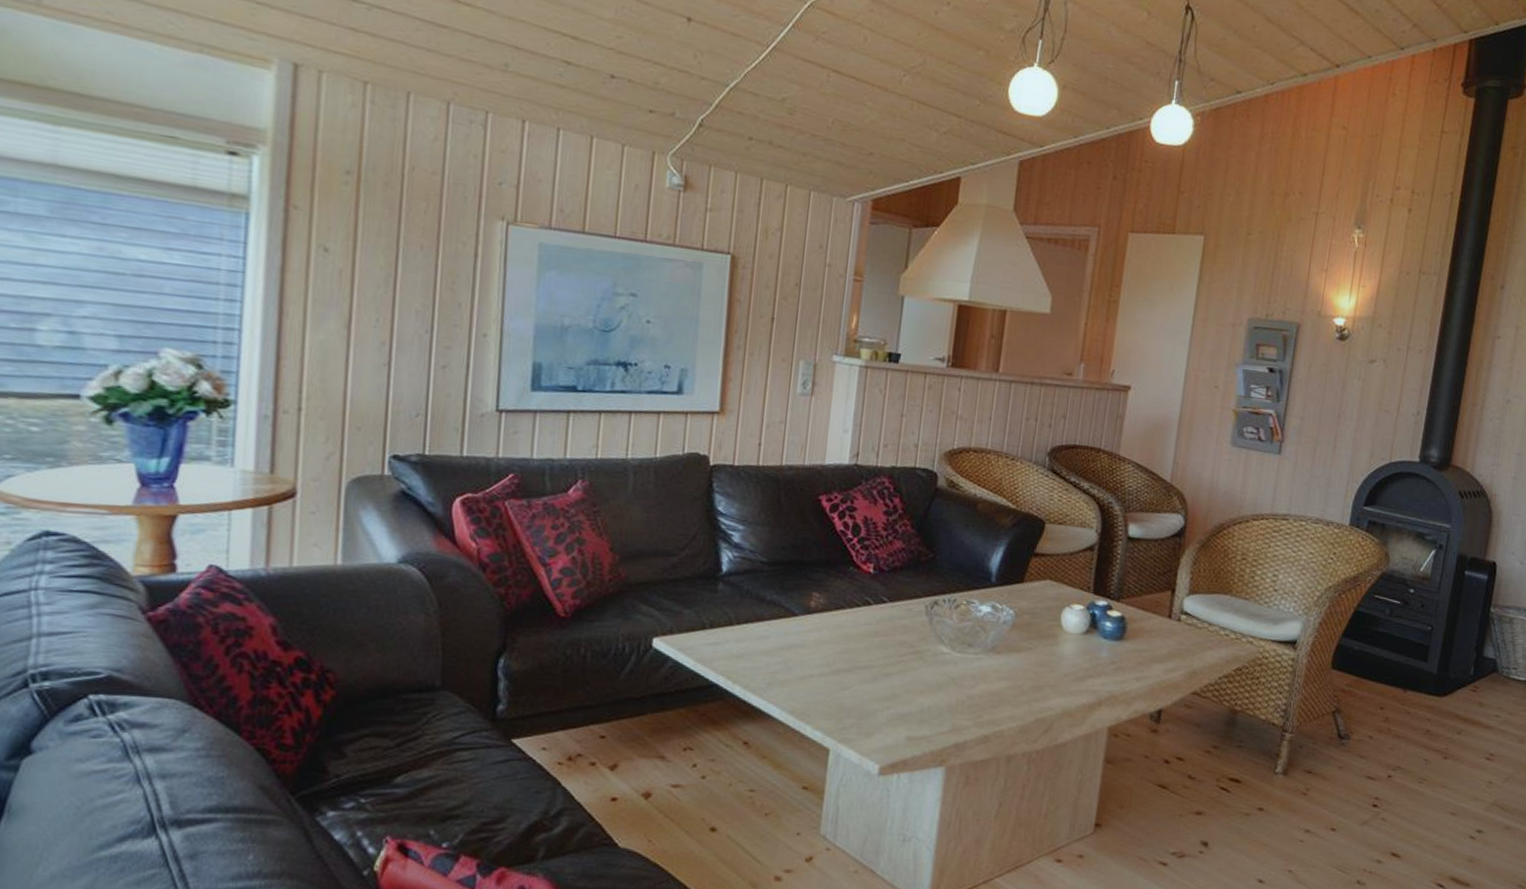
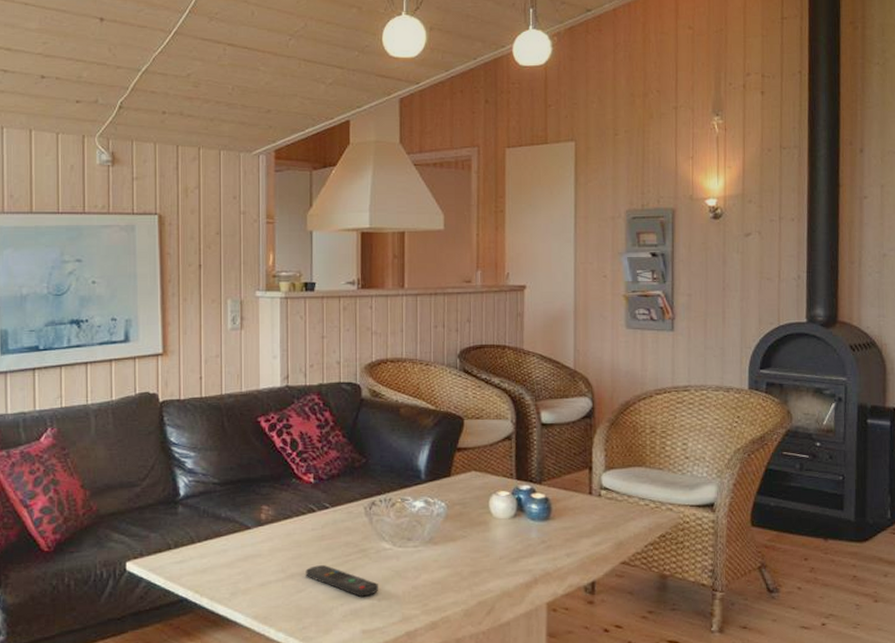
remote control: none [852,663,931,702] -> present [305,565,378,597]

